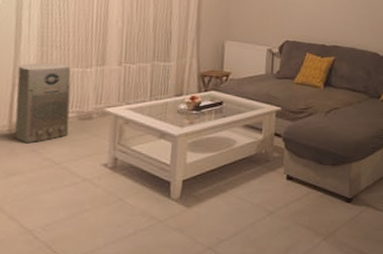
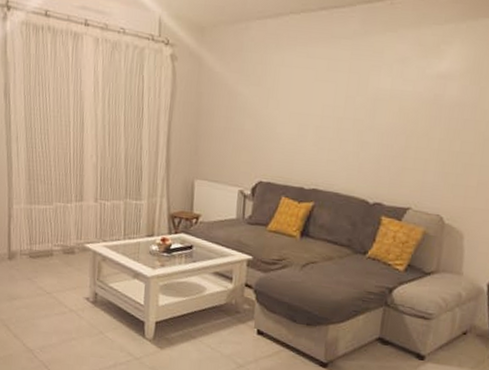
air purifier: present [14,62,71,144] -> none [12,196,56,272]

